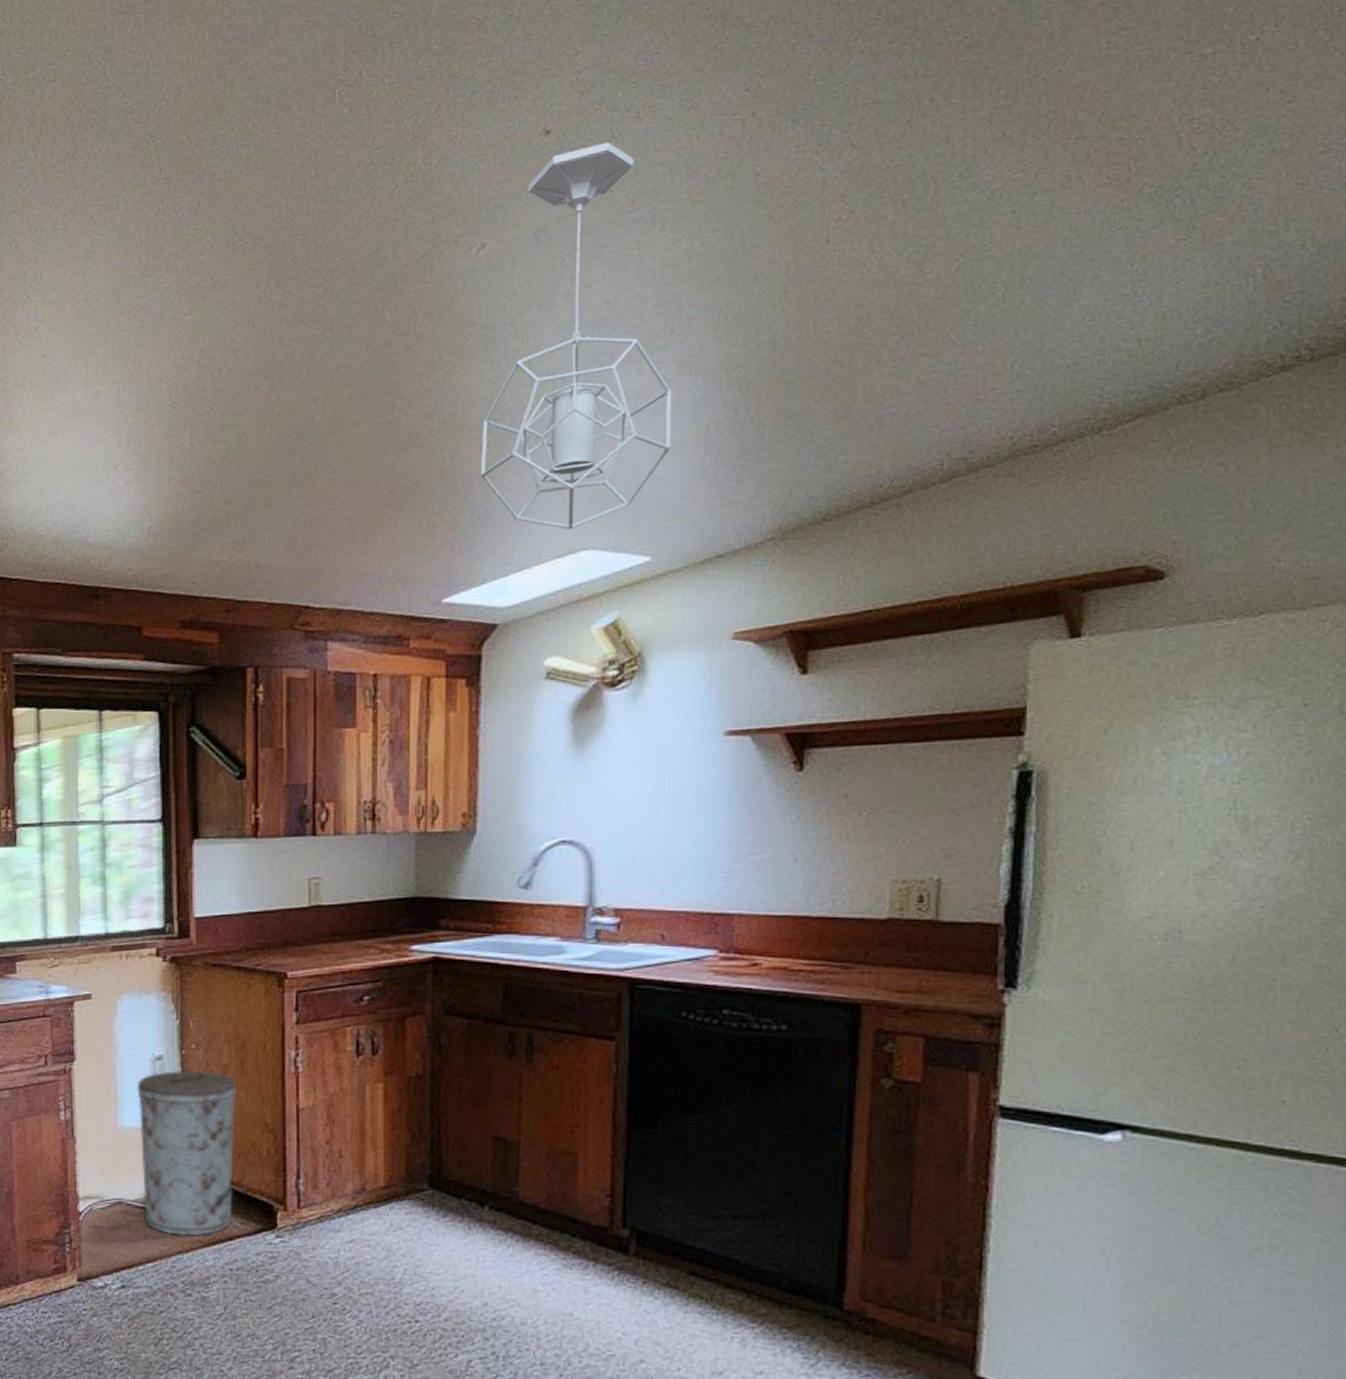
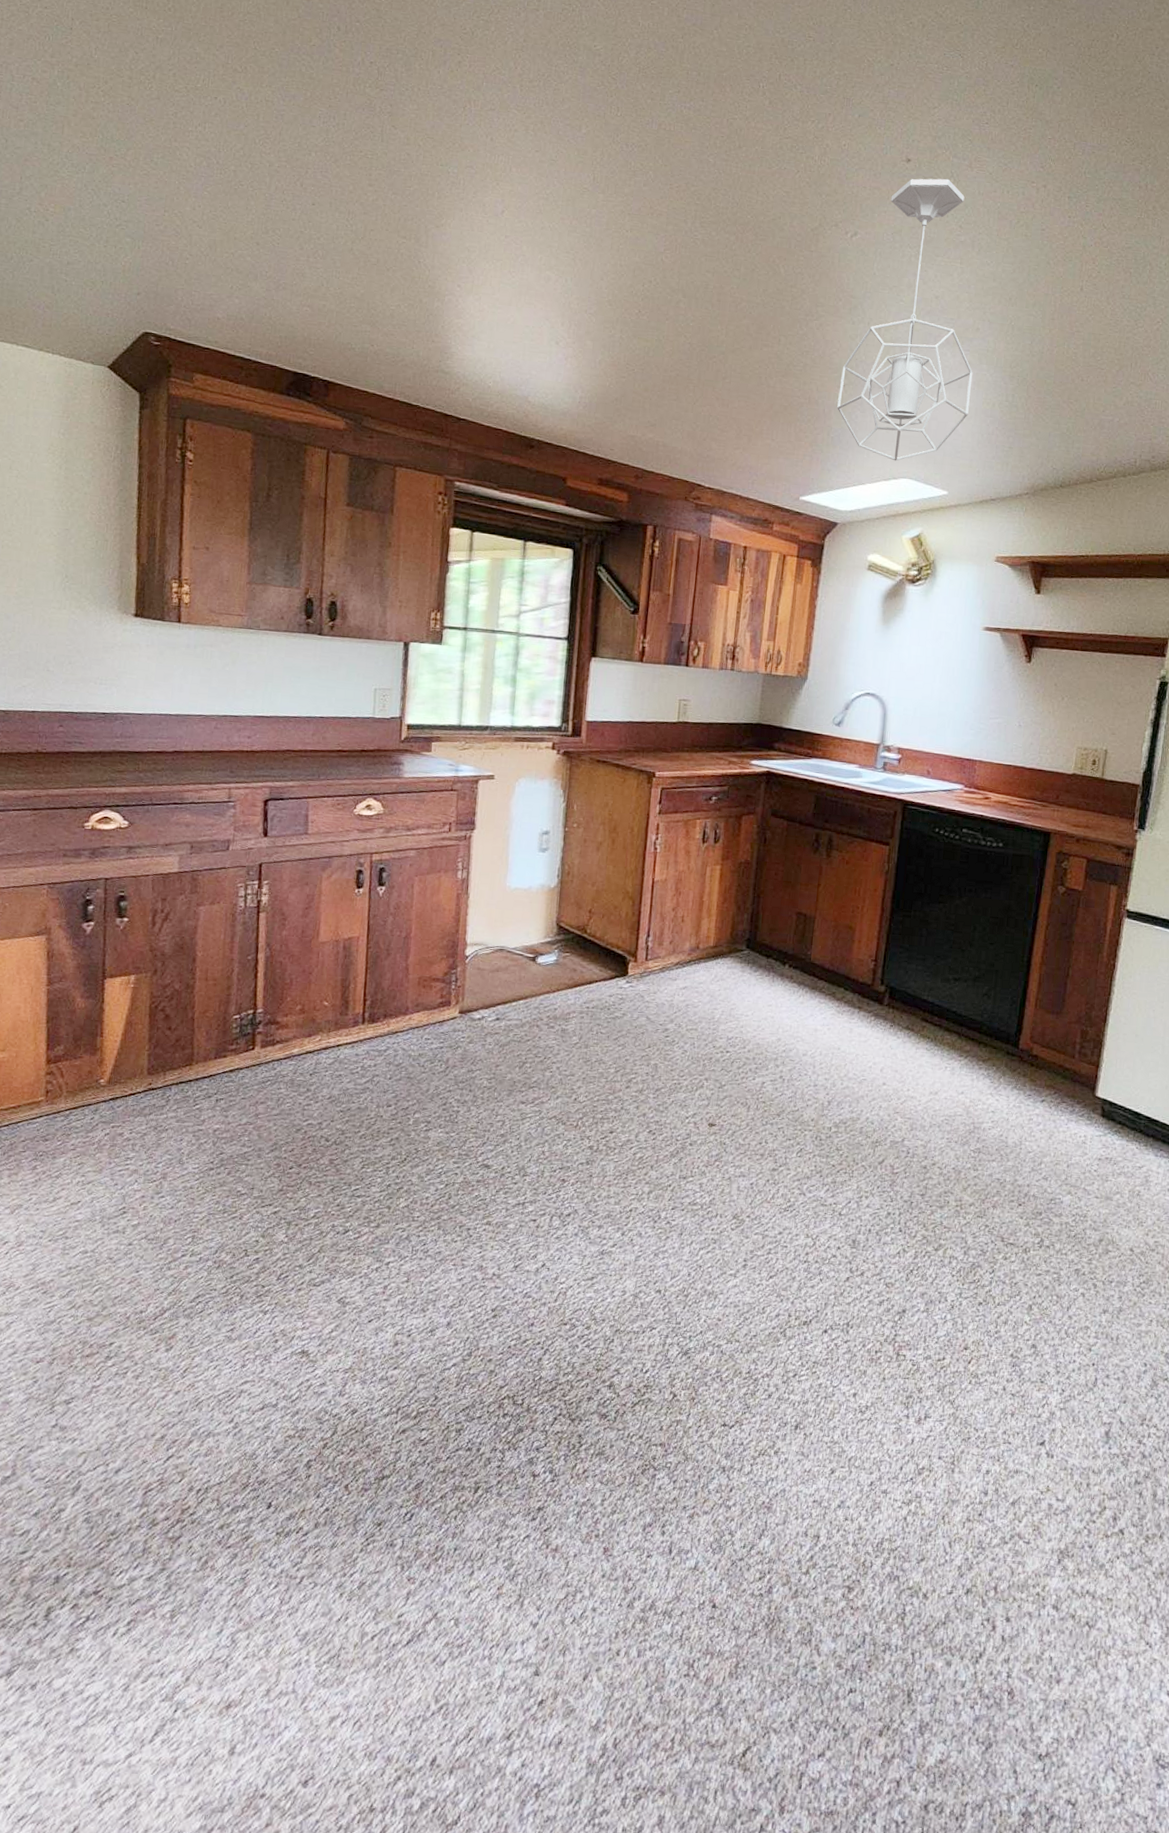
trash can: present [137,1070,237,1237] -> none [520,843,607,980]

